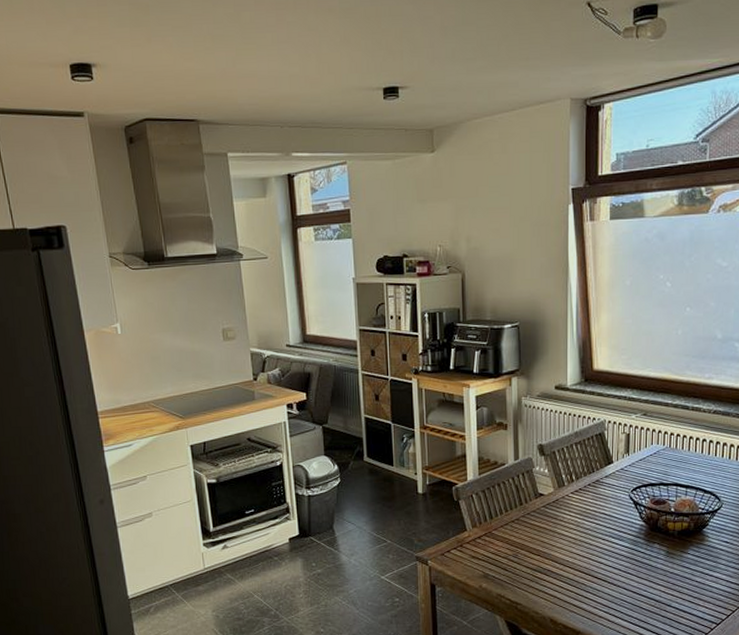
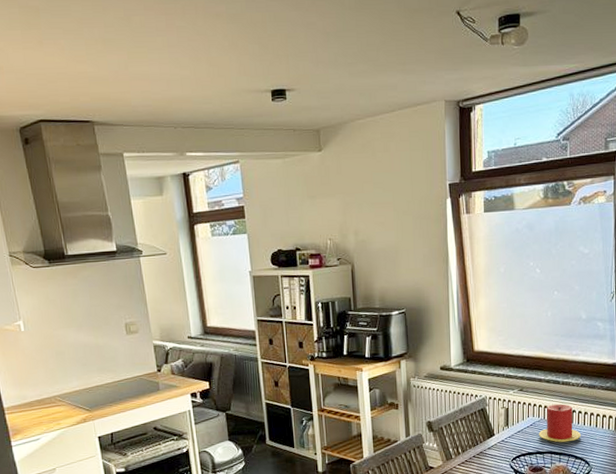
candle: none [663,431,712,474] -> present [538,404,582,443]

